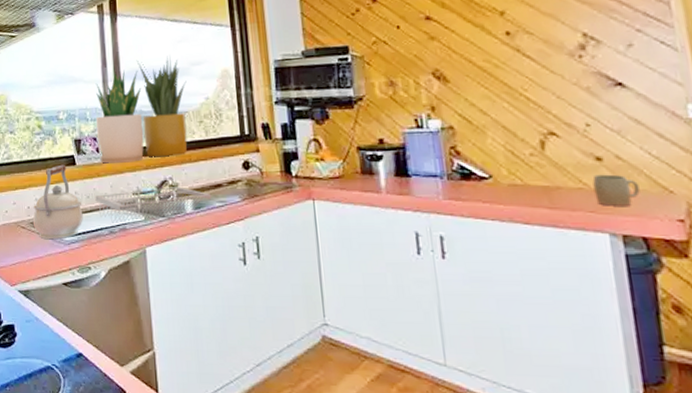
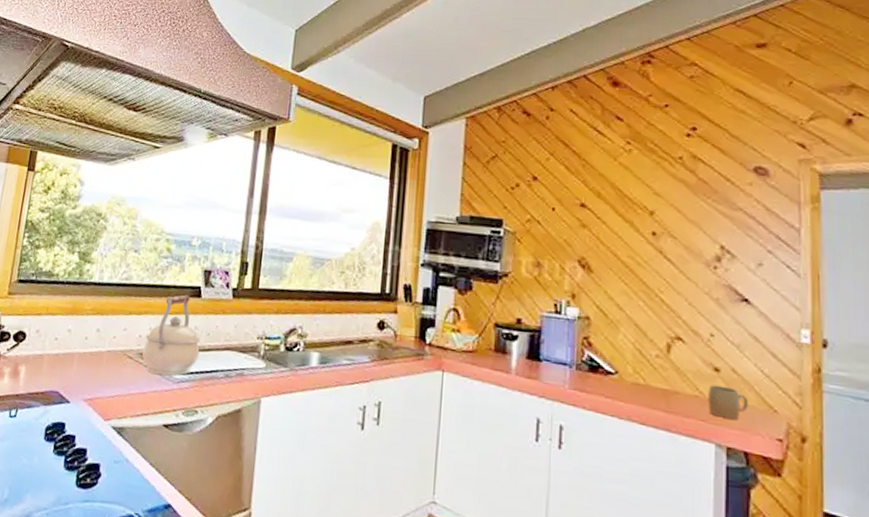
dish rack: present [95,187,212,224] -> none [216,334,340,367]
planter: present [96,70,144,164] -> none [228,204,287,305]
planter: present [136,55,187,158] -> none [279,196,335,305]

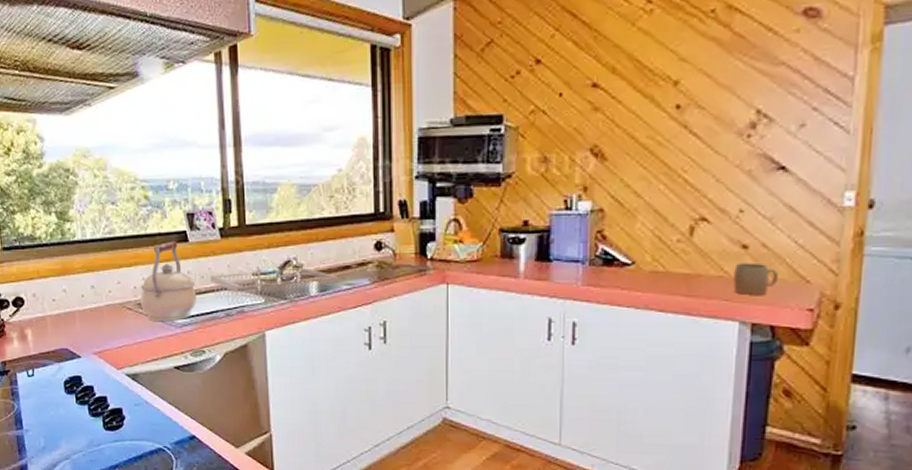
dish rack: none [216,334,340,367] -> present [210,267,339,306]

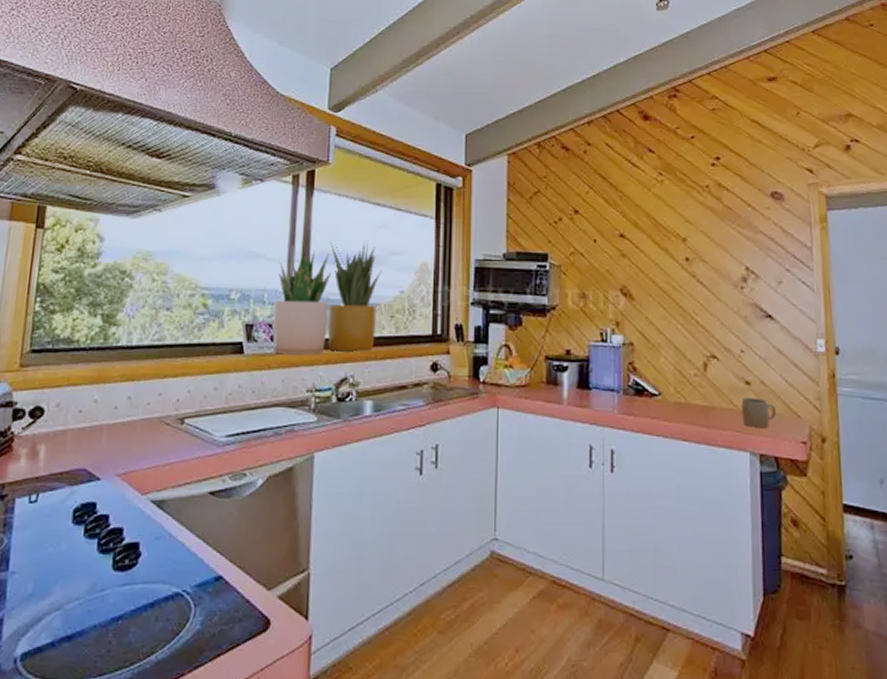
kettle: present [139,241,197,322] -> none [180,351,245,440]
dish rack: present [210,267,339,306] -> none [262,385,394,424]
planter: none [212,133,266,241] -> present [273,251,332,355]
planter: none [260,118,317,235] -> present [327,241,382,352]

